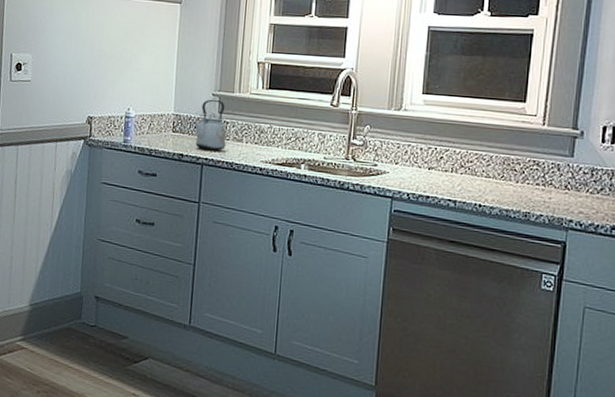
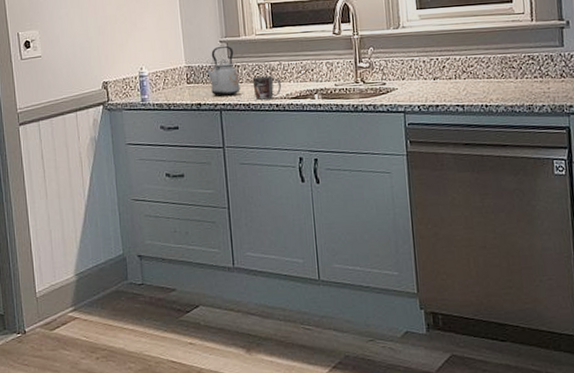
mug: none [239,136,268,161] -> present [252,76,281,100]

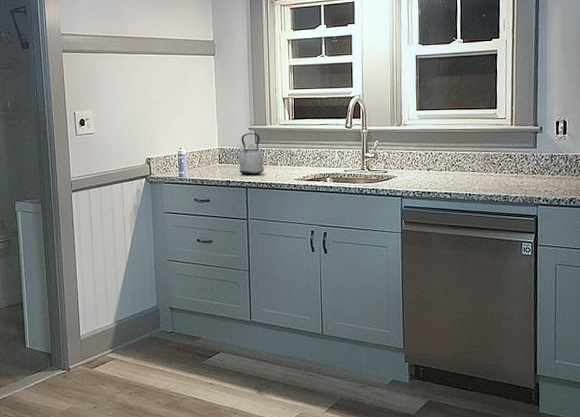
mug: present [252,76,281,100] -> none [275,160,299,180]

